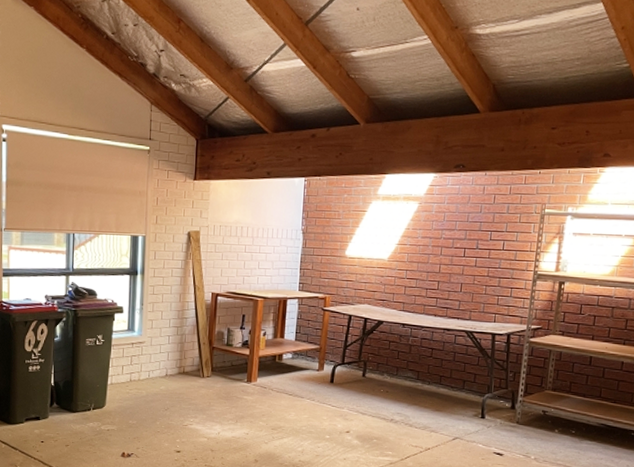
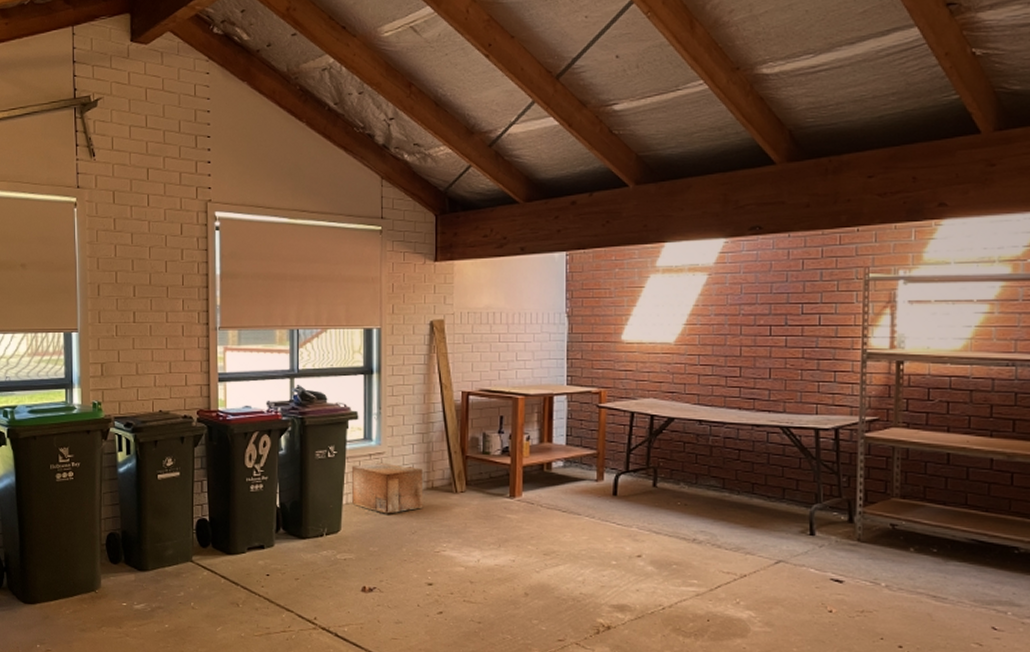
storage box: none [116,350,177,394] -> present [352,462,424,514]

